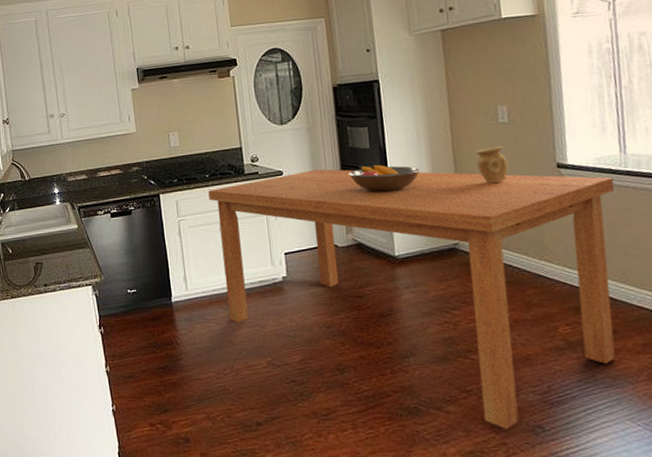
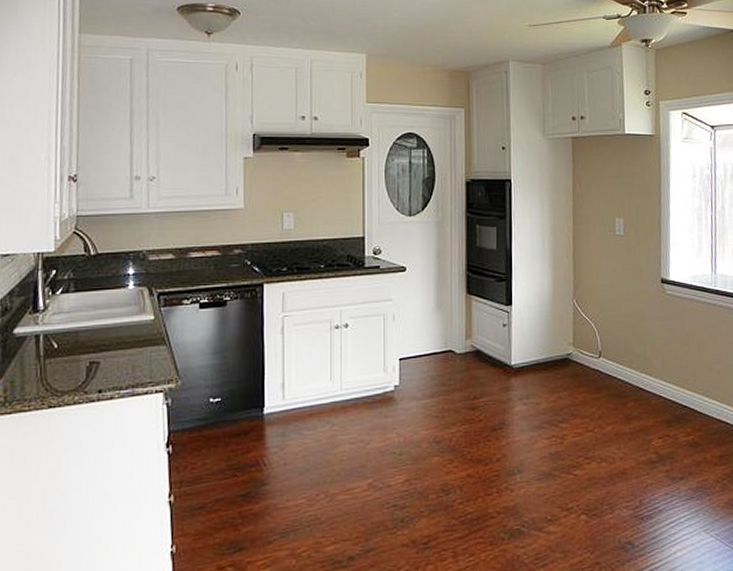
dining table: present [208,169,615,429] -> none [322,268,706,548]
fruit bowl: present [348,164,420,192] -> none [473,267,542,296]
vase: present [474,145,509,184] -> none [592,257,621,295]

